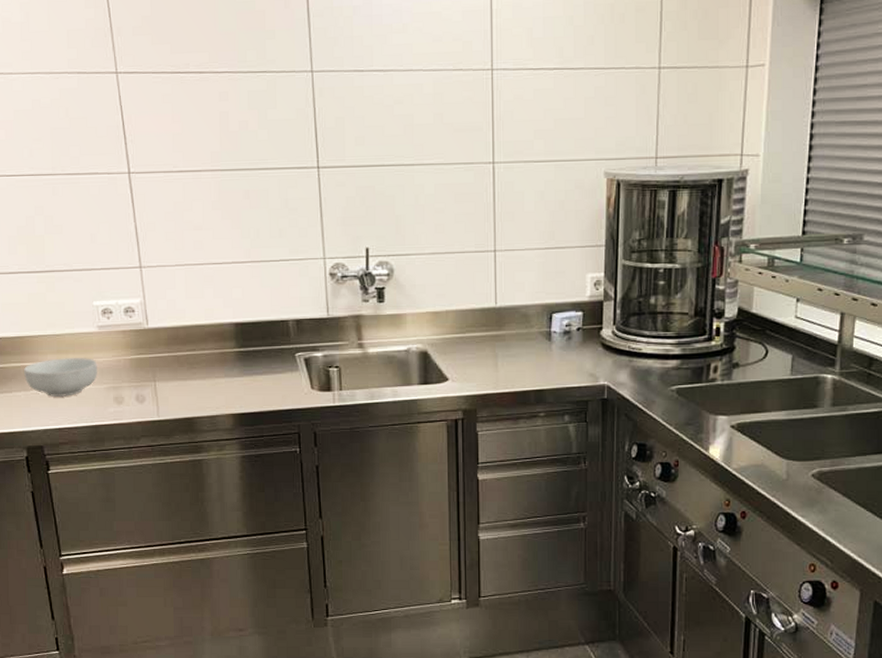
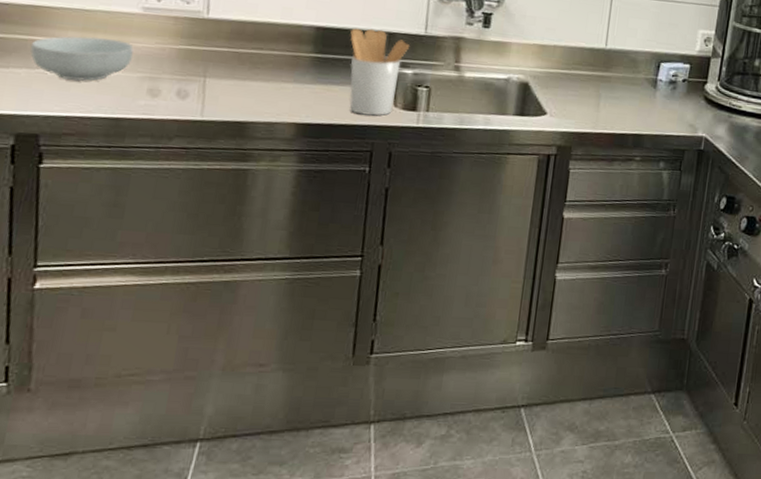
utensil holder: none [264,318,316,400] -> present [349,28,409,116]

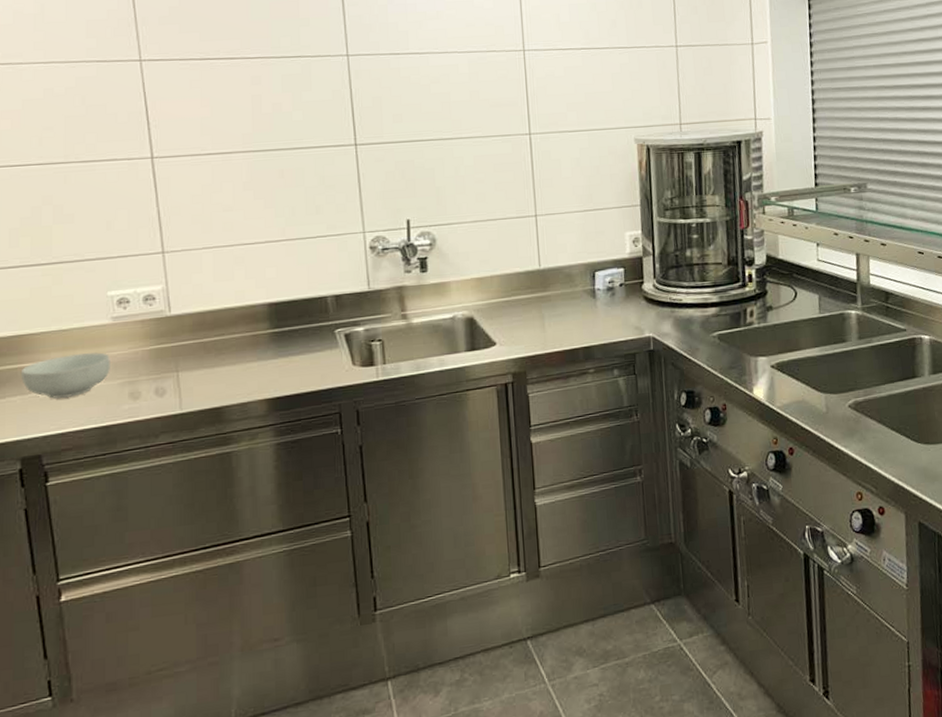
utensil holder: present [349,28,409,116] -> none [300,294,356,380]

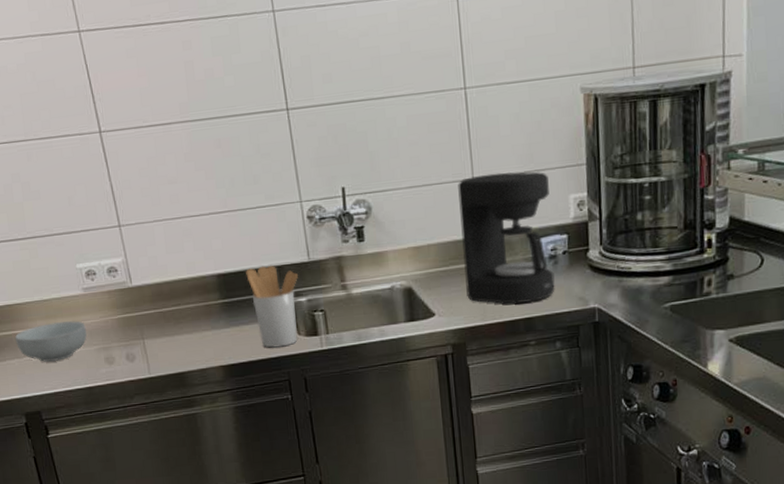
utensil holder: none [300,294,356,380] -> present [246,265,298,348]
coffee maker: none [521,210,613,333] -> present [458,171,555,304]

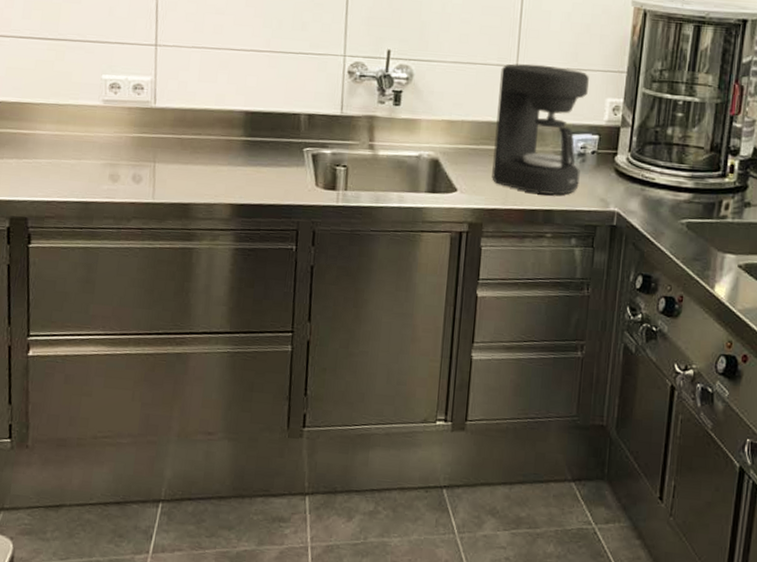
cereal bowl: present [15,321,87,362] -> none [19,128,97,169]
utensil holder: present [246,265,298,348] -> none [275,111,327,196]

